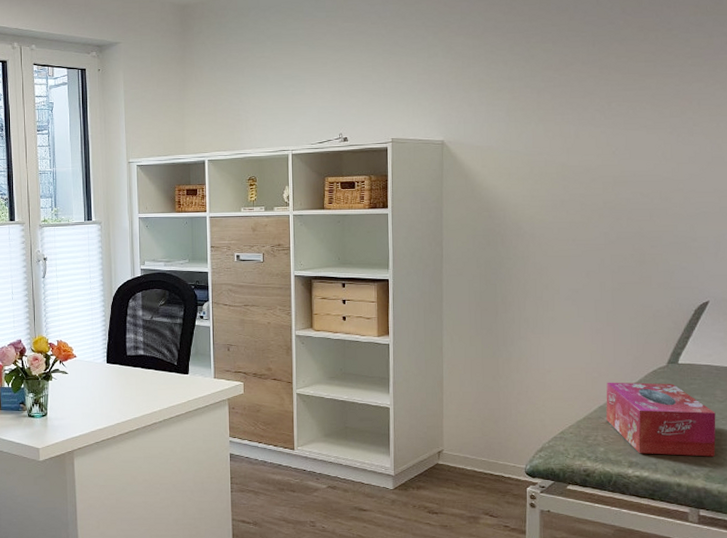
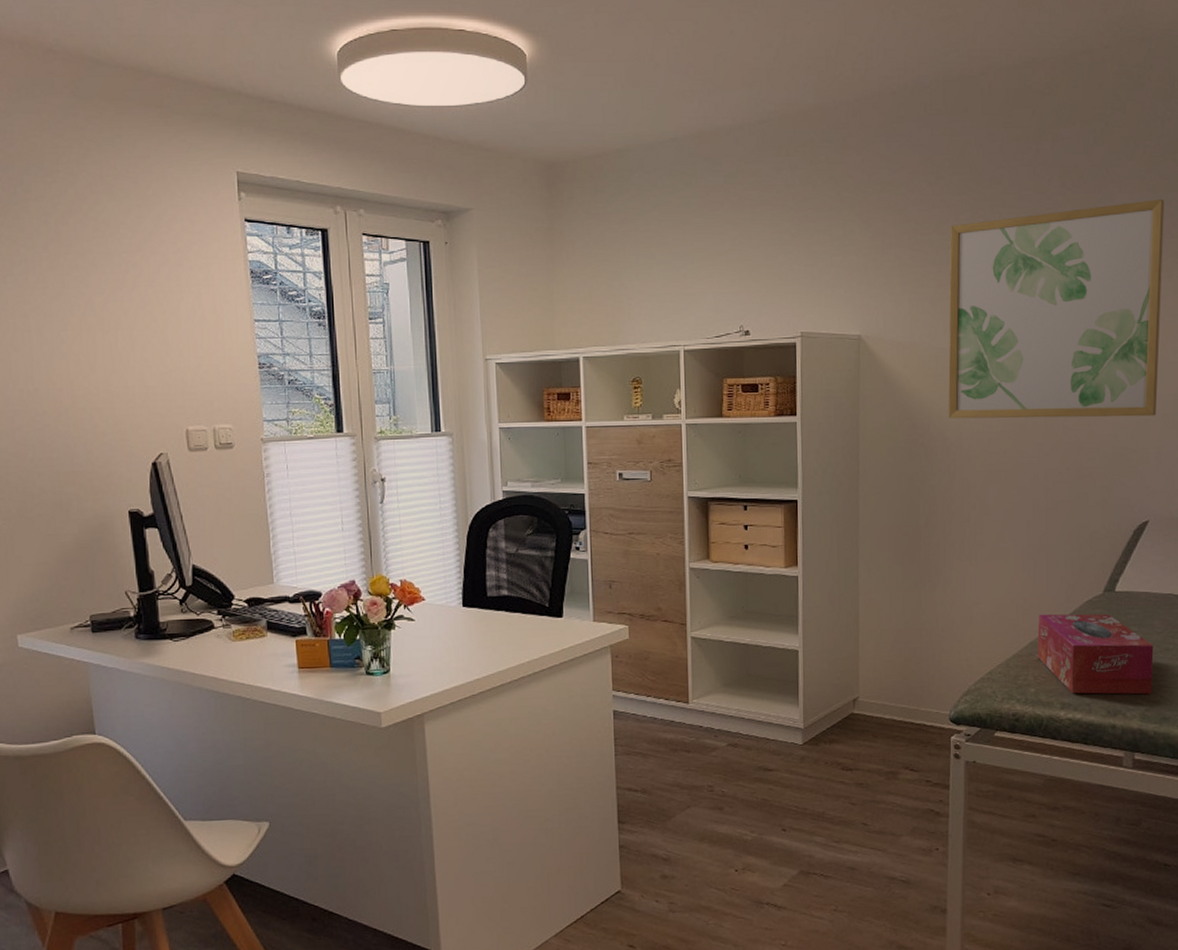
wall art: none [521,21,719,211] -> present [948,199,1165,419]

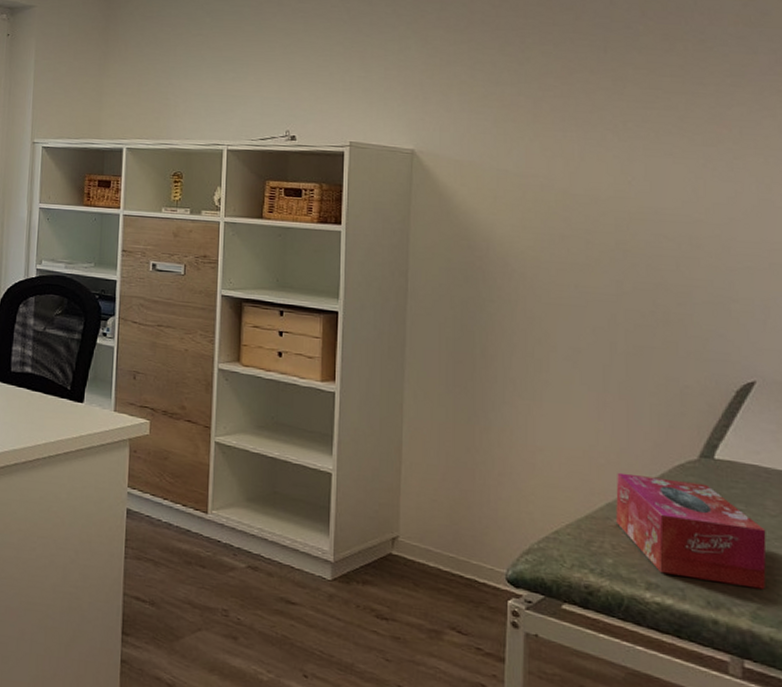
wall art: present [948,199,1165,419] -> none [510,34,766,265]

